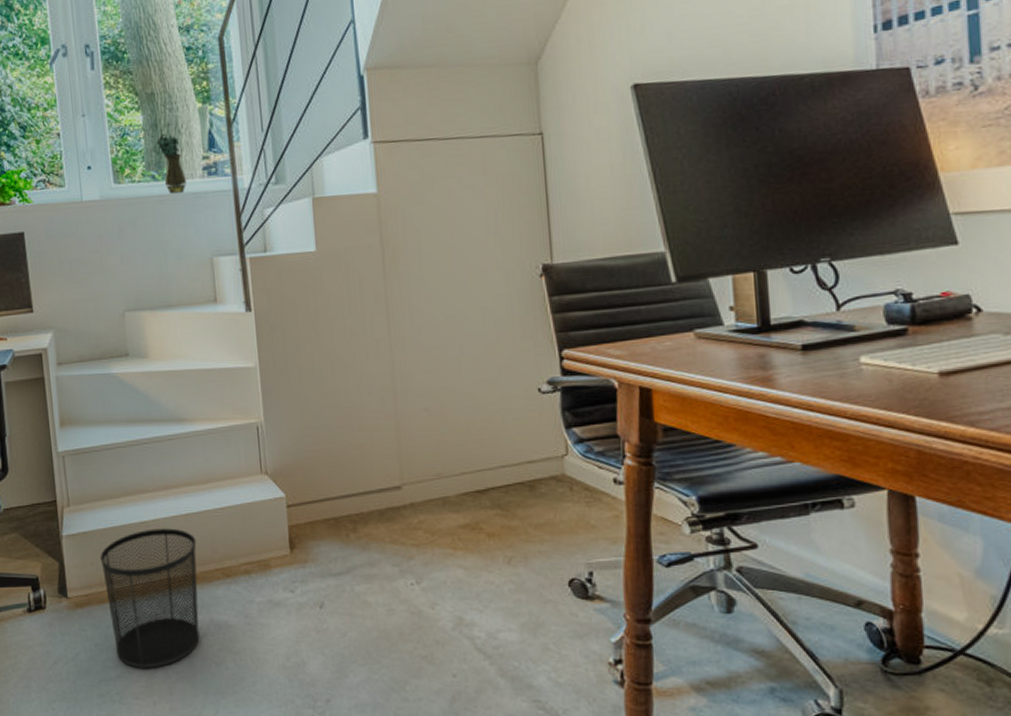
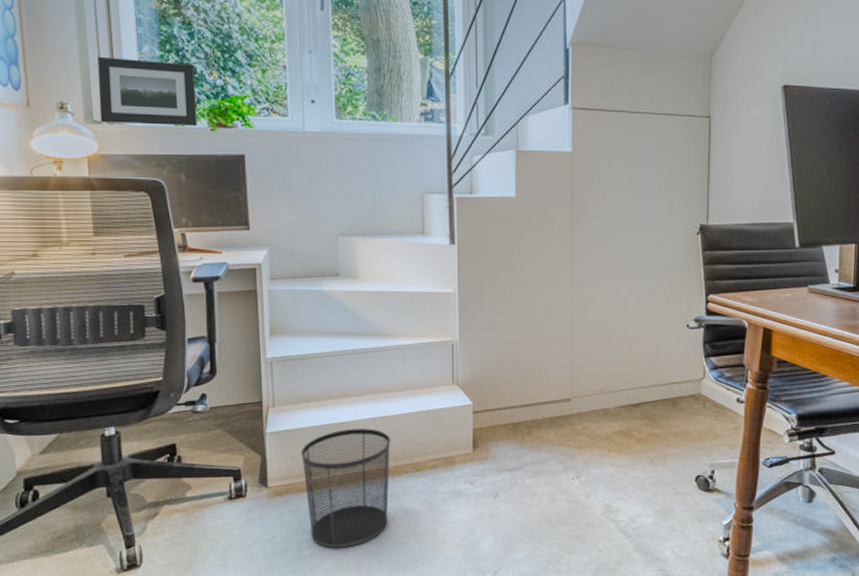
vase: present [156,133,186,195] -> none [379,78,404,135]

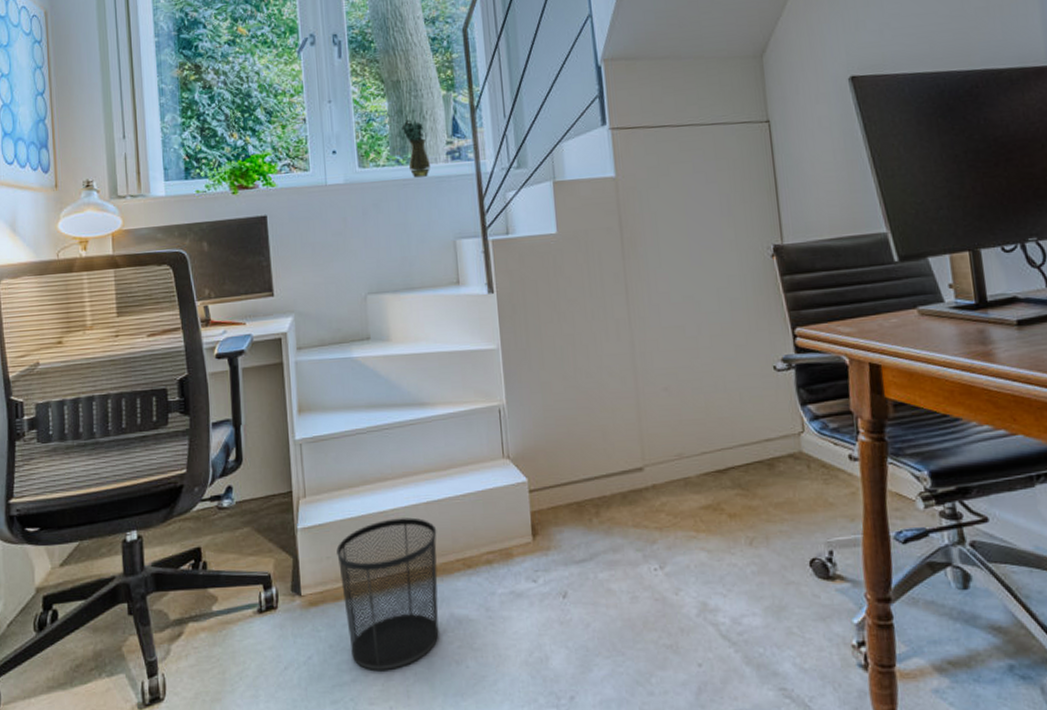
picture frame: present [98,56,198,127] -> none [122,127,219,197]
vase: none [379,78,404,135] -> present [401,119,430,179]

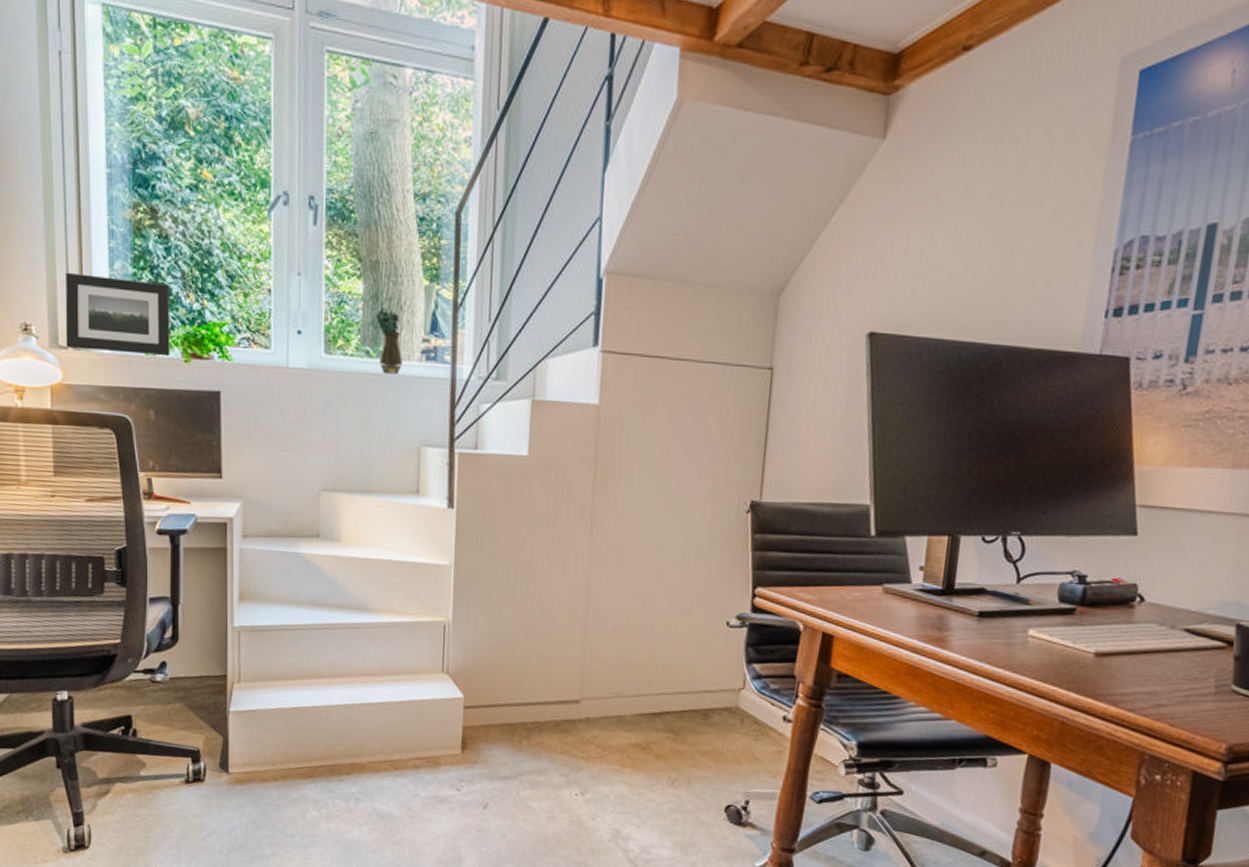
picture frame: none [122,127,219,197] -> present [65,272,170,357]
waste bin: present [336,517,439,671] -> none [267,714,368,850]

